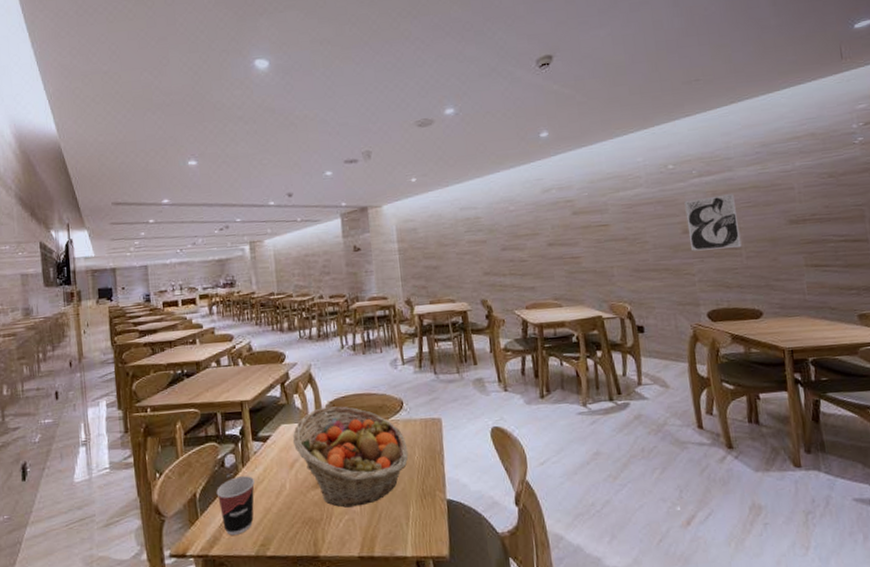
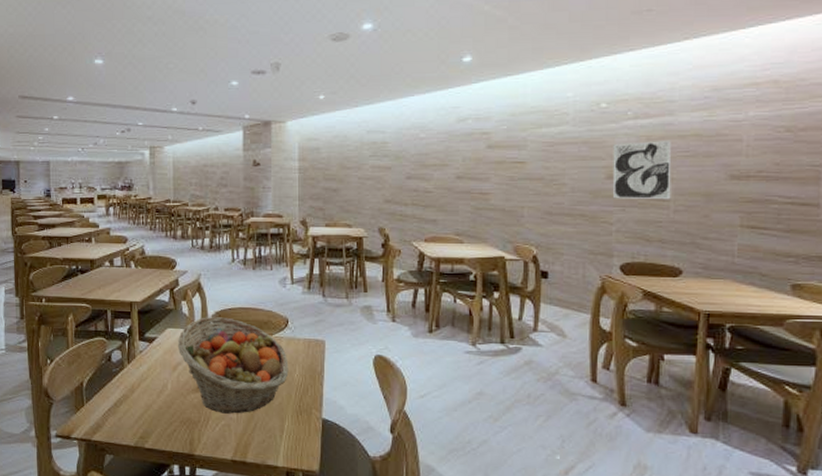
cup: present [216,476,255,535] -> none [102,372,138,425]

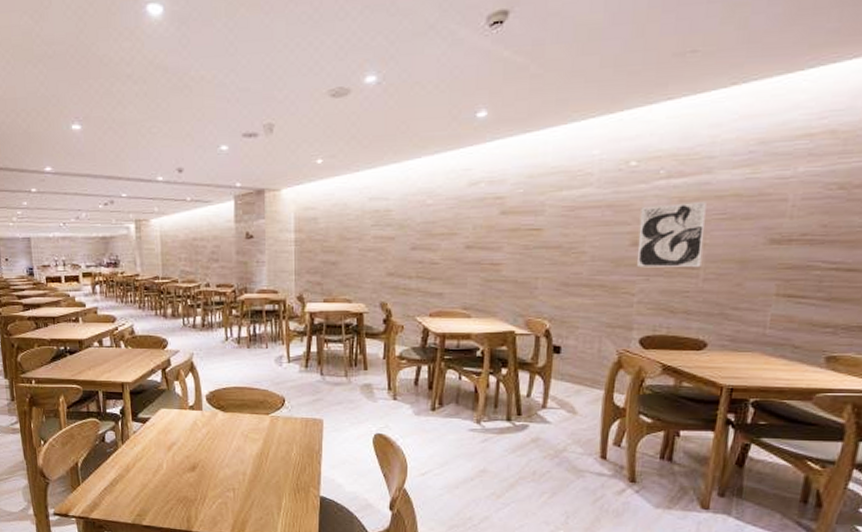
fruit basket: present [177,317,289,414] -> none [171,397,286,492]

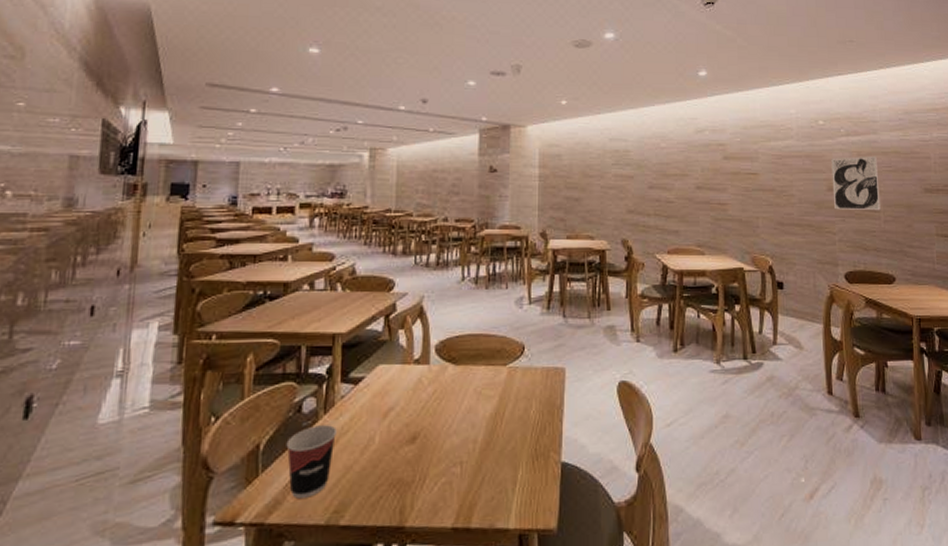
cup: none [97,452,133,503] -> present [286,425,337,498]

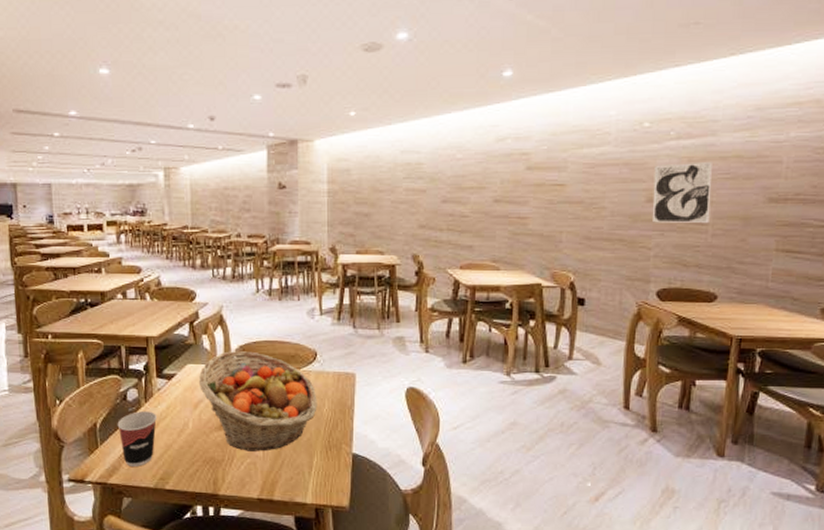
fruit basket: none [390,347,524,468] -> present [198,351,317,452]

